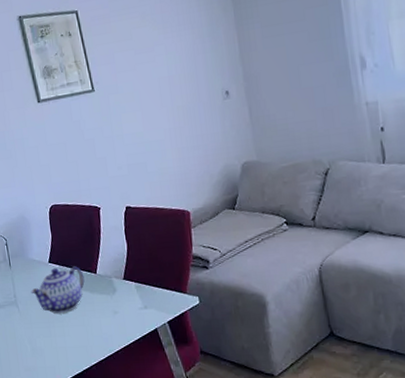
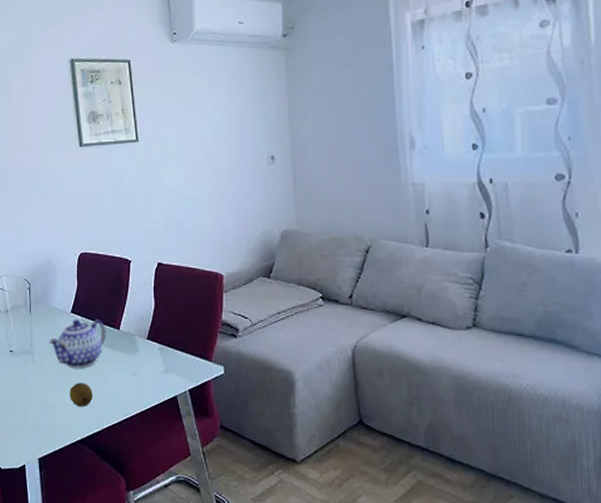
fruit: none [56,326,79,349] -> present [70,382,93,408]

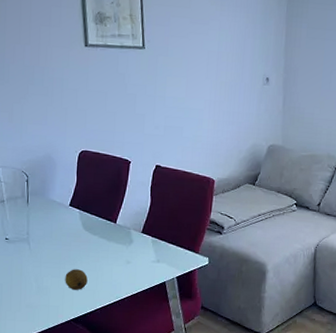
teapot: present [48,319,106,368] -> none [45,212,103,257]

